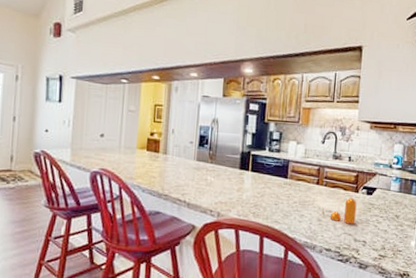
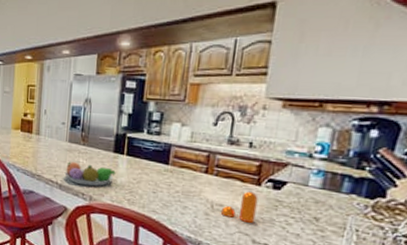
fruit bowl: none [192,180,242,203] -> present [64,161,116,187]

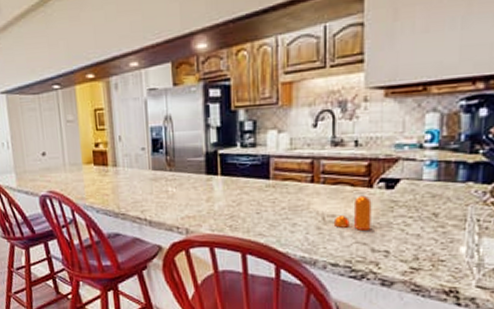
fruit bowl: present [64,161,116,187] -> none [153,192,212,218]

